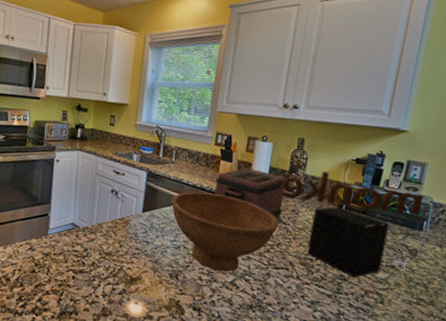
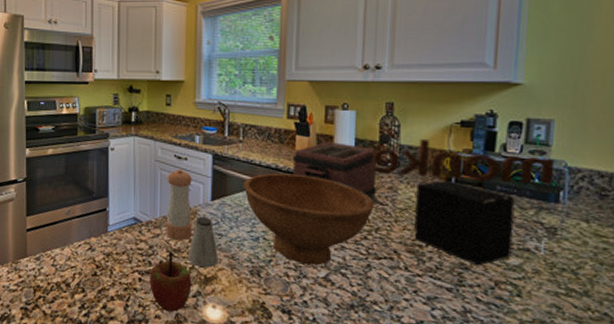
apple: none [81,253,119,306] -> present [149,250,192,312]
pepper shaker: none [100,183,127,246] -> present [166,169,192,241]
saltshaker: none [118,225,145,270] -> present [189,216,220,268]

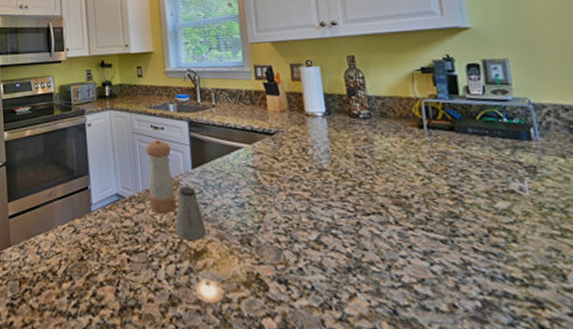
apple: present [149,250,192,312] -> none [138,225,183,293]
bowl: present [243,173,374,266] -> none [222,134,353,228]
toaster: present [292,142,379,204] -> none [266,99,357,158]
knife block: present [371,139,555,266] -> none [342,89,522,214]

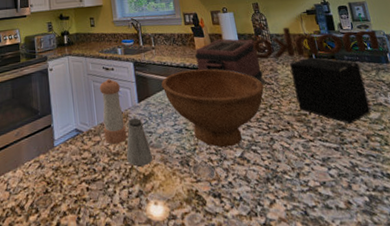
bowl: none [222,134,353,228] -> present [161,69,264,148]
toaster: none [266,99,357,158] -> present [194,38,266,85]
knife block: none [342,89,522,214] -> present [252,28,381,125]

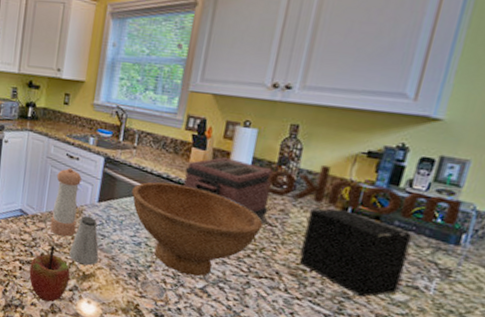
apple: none [95,155,134,217] -> present [29,245,70,302]

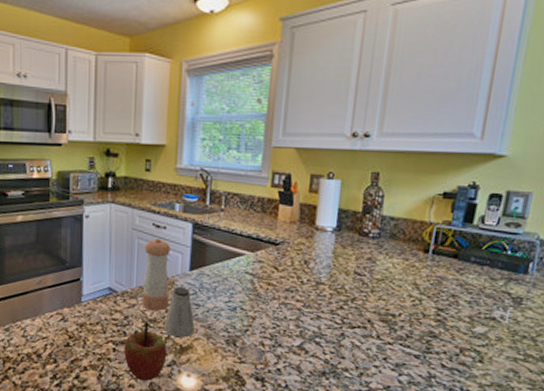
bowl: present [132,181,263,277] -> none [223,243,352,335]
toaster: present [183,157,274,224] -> none [274,212,359,274]
knife block: present [266,165,463,297] -> none [353,210,529,334]

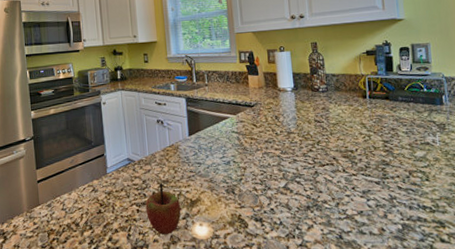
pepper shaker: present [142,238,171,311] -> none [151,113,177,173]
saltshaker: present [164,286,196,338] -> none [175,150,201,193]

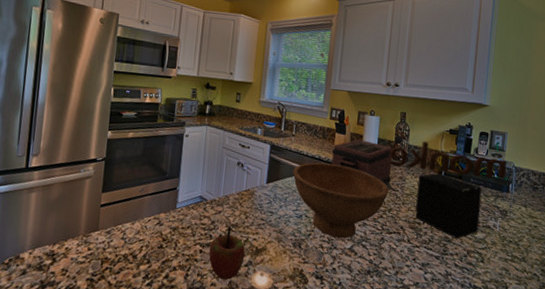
bowl: none [212,106,314,179] -> present [293,162,389,239]
toaster: none [247,77,317,122] -> present [331,139,393,190]
knife block: none [306,68,437,161] -> present [388,141,507,239]

